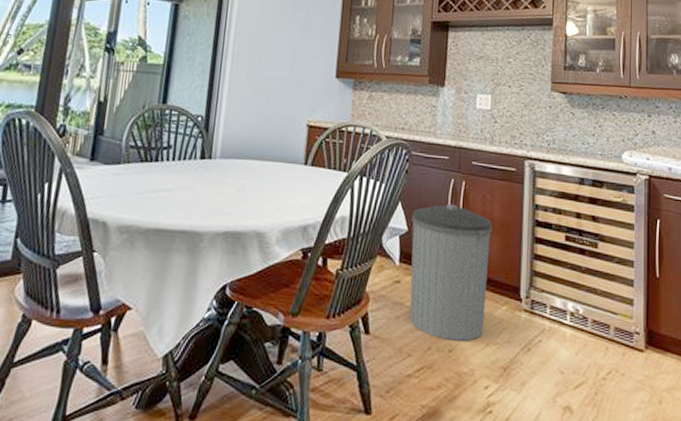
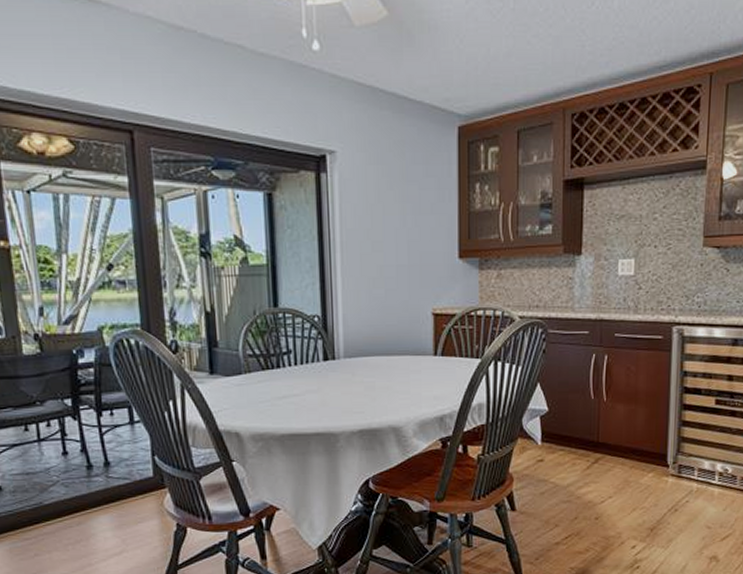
trash can: present [409,204,492,341] -> none [552,379,638,509]

